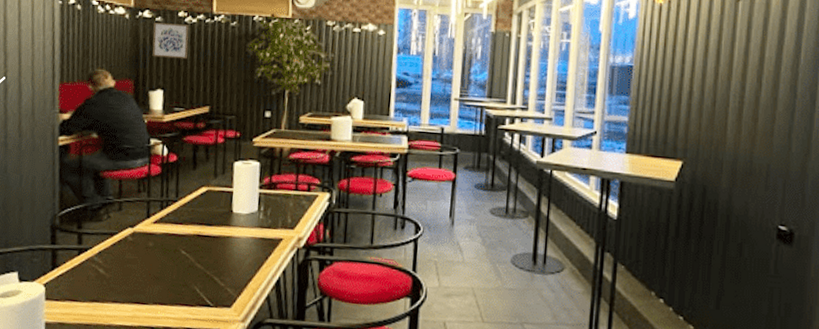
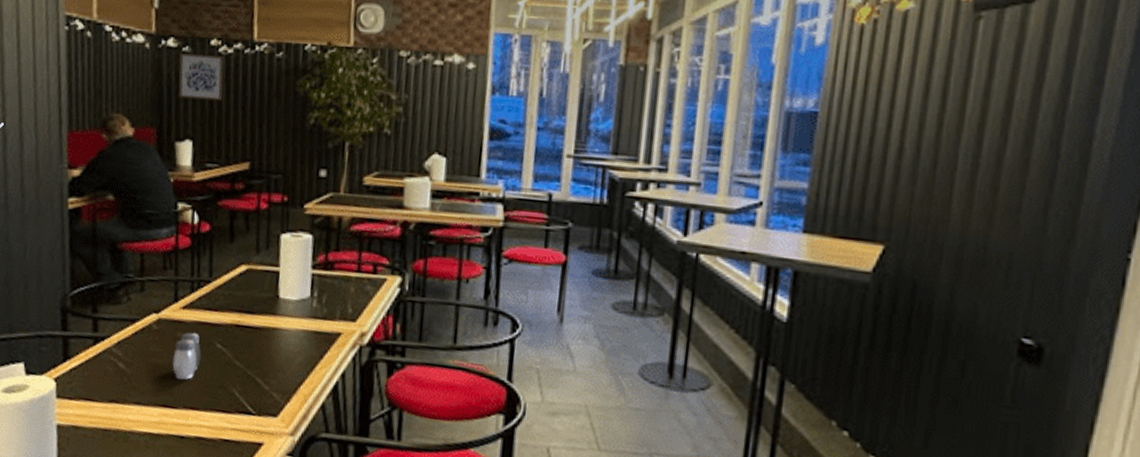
salt and pepper shaker: none [144,242,169,281] -> present [172,332,202,380]

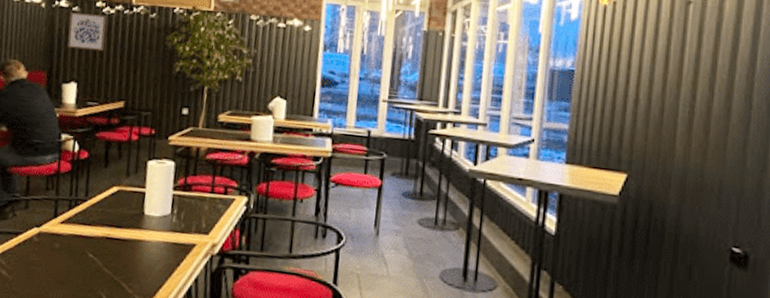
salt and pepper shaker: present [172,332,202,380] -> none [49,243,75,286]

